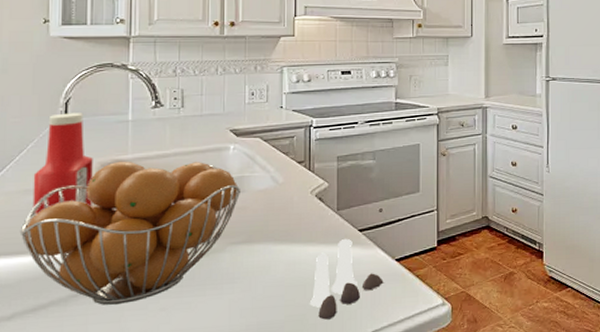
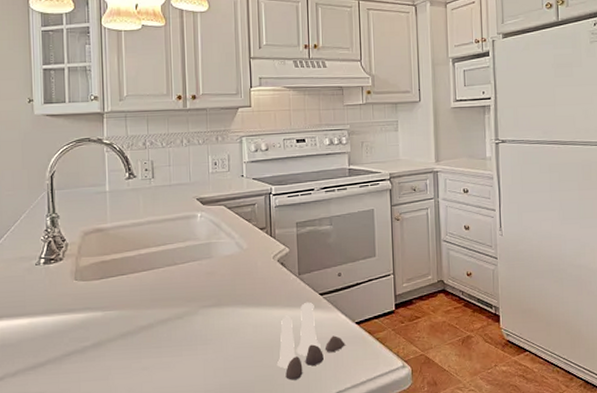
fruit basket: present [19,161,242,305] -> none [18,229,210,364]
ketchup bottle: present [32,113,93,216] -> none [27,185,78,281]

